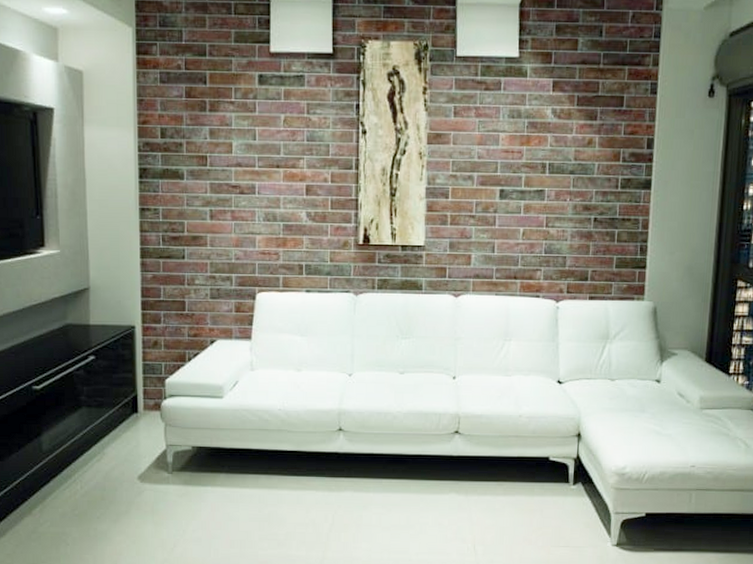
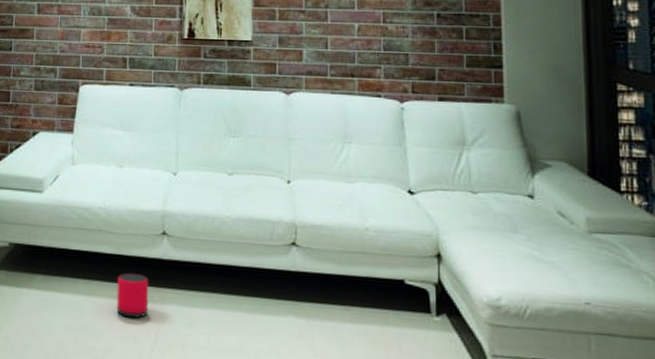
speaker: none [296,466,327,506] -> present [116,273,149,318]

